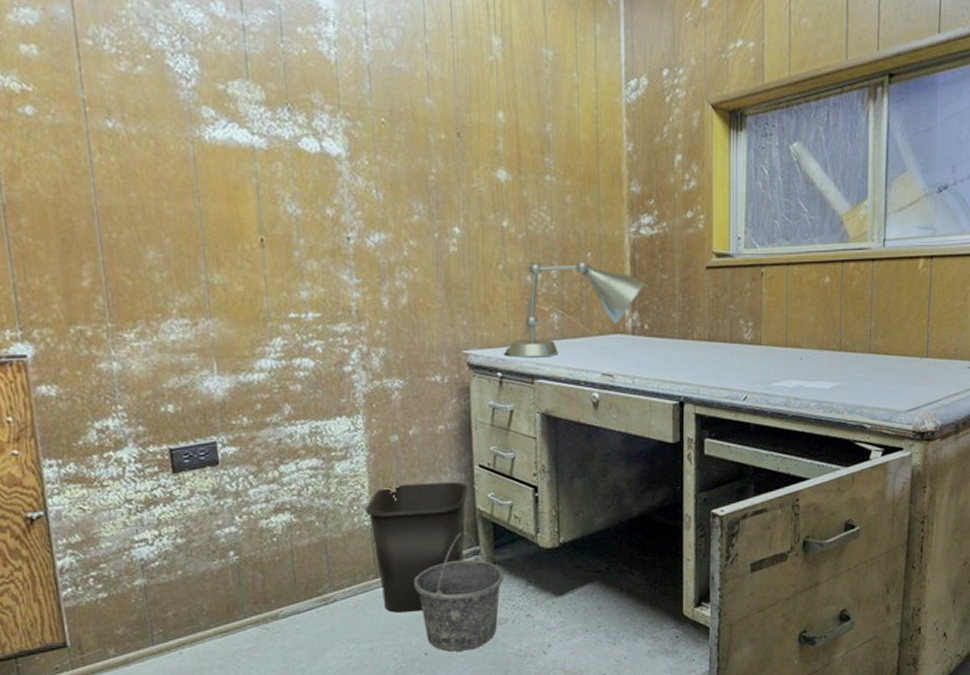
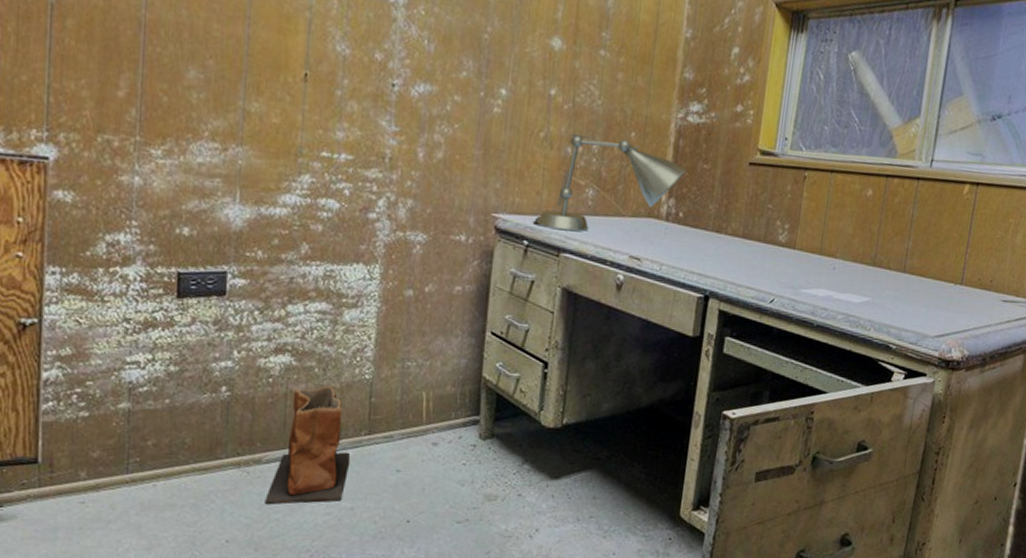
paper bag: none [287,536,363,656] -> present [265,385,351,504]
waste bin: present [365,481,468,613] -> none [368,341,476,475]
bucket: present [414,532,504,652] -> none [406,399,500,523]

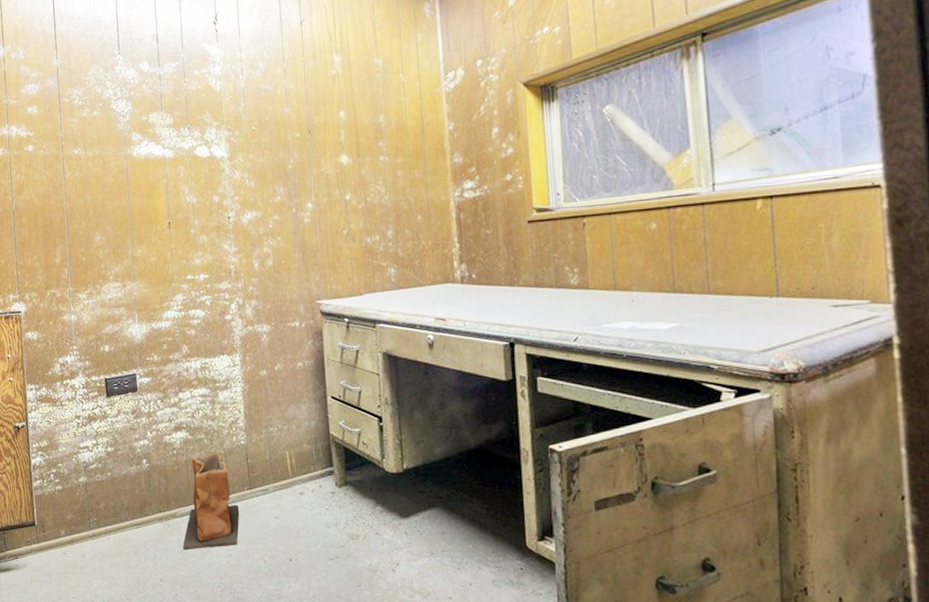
desk lamp: present [534,133,688,232] -> none [350,223,473,306]

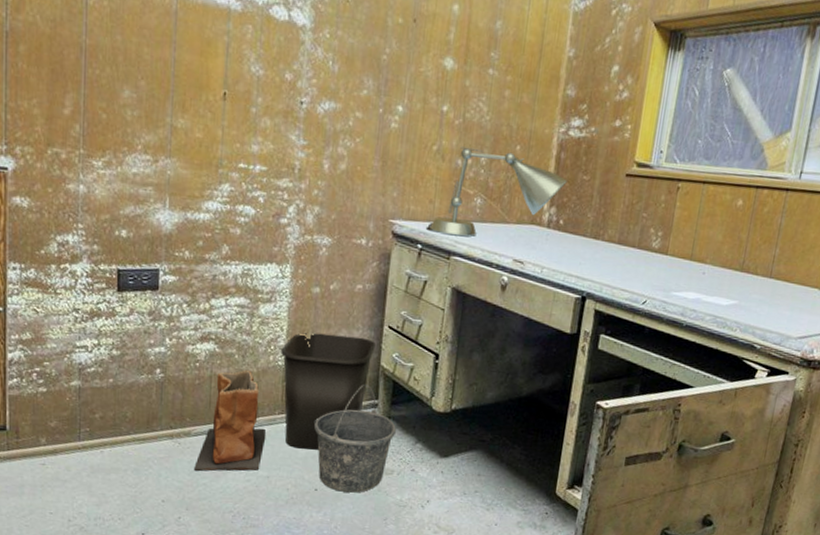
waste bin: none [241,410,323,521] -> present [281,333,375,450]
bucket: none [280,454,355,560] -> present [314,384,396,493]
desk lamp: none [350,223,473,306] -> present [427,146,569,237]

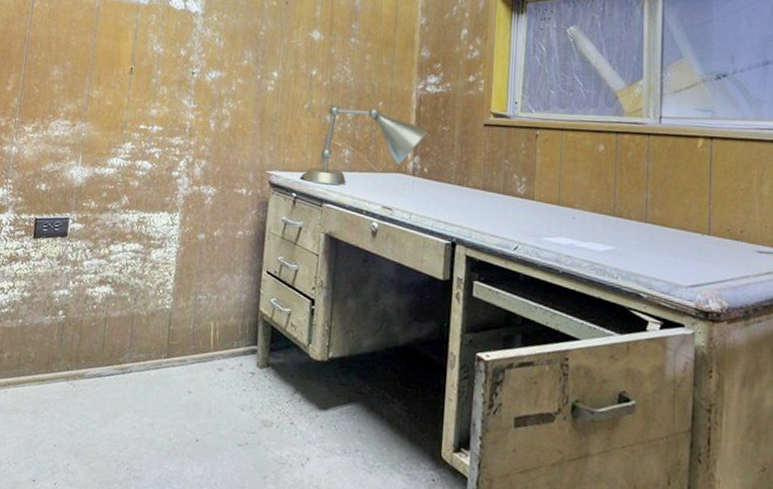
paper bag: present [194,369,267,471] -> none [85,312,153,417]
waste bin: present [281,333,375,450] -> none [168,277,255,397]
bucket: present [314,384,396,493] -> none [197,330,275,446]

